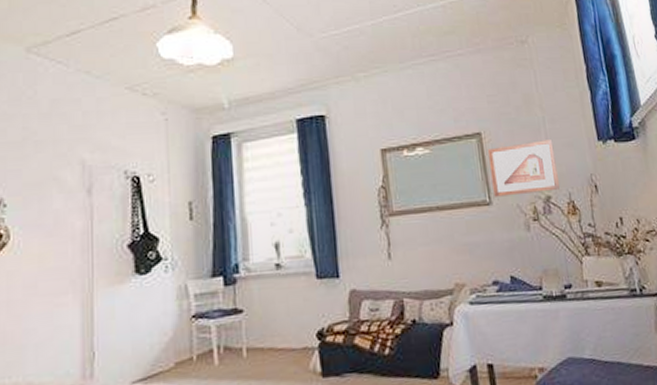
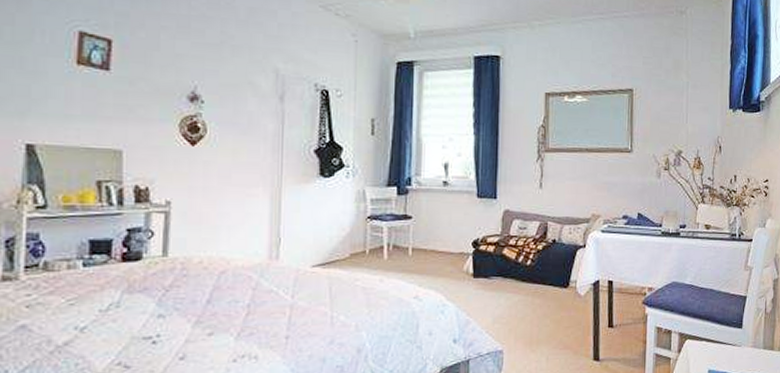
picture frame: present [487,140,560,197] -> none [635,102,692,147]

